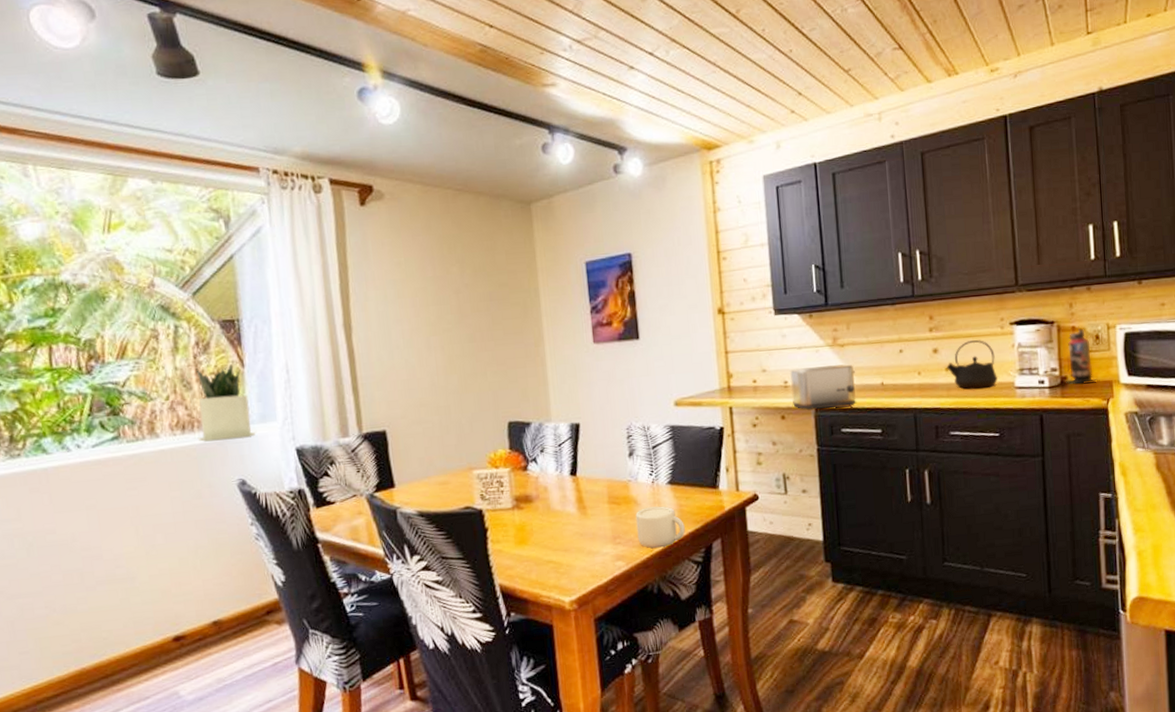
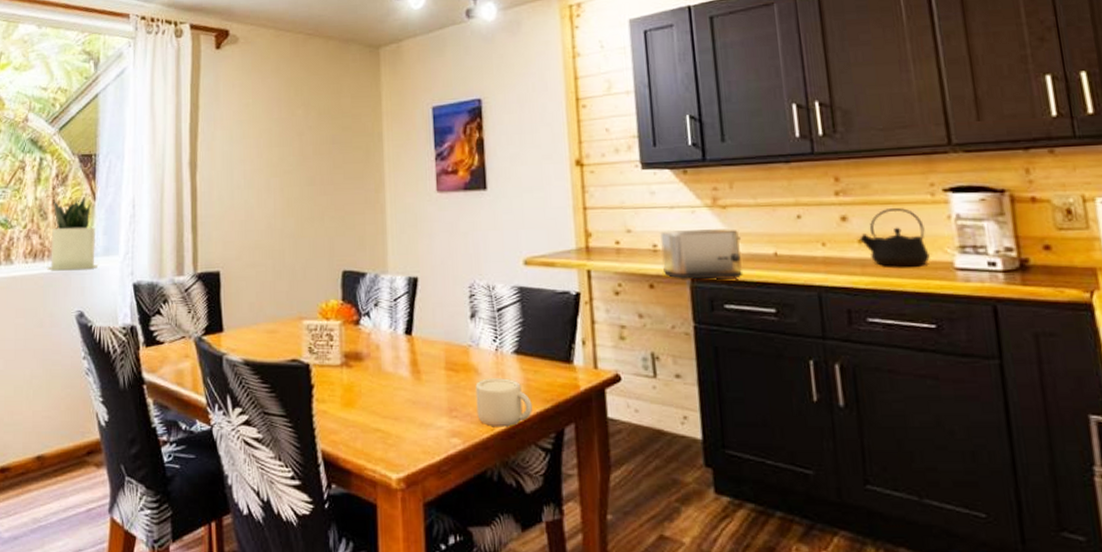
canister: present [1066,328,1096,384] -> none [1027,200,1072,270]

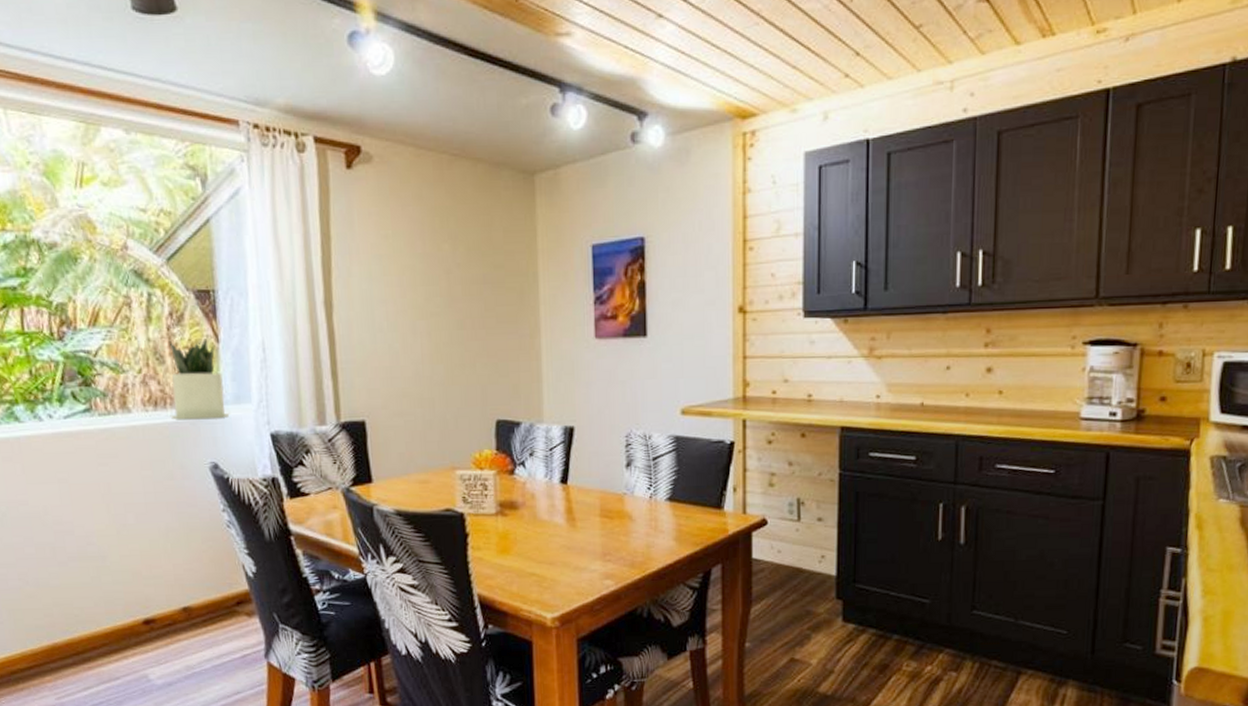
mug: present [475,378,532,427] -> none [629,524,682,569]
toaster: present [660,229,742,280] -> none [816,379,893,430]
kettle: present [859,208,930,269] -> none [1001,360,1060,418]

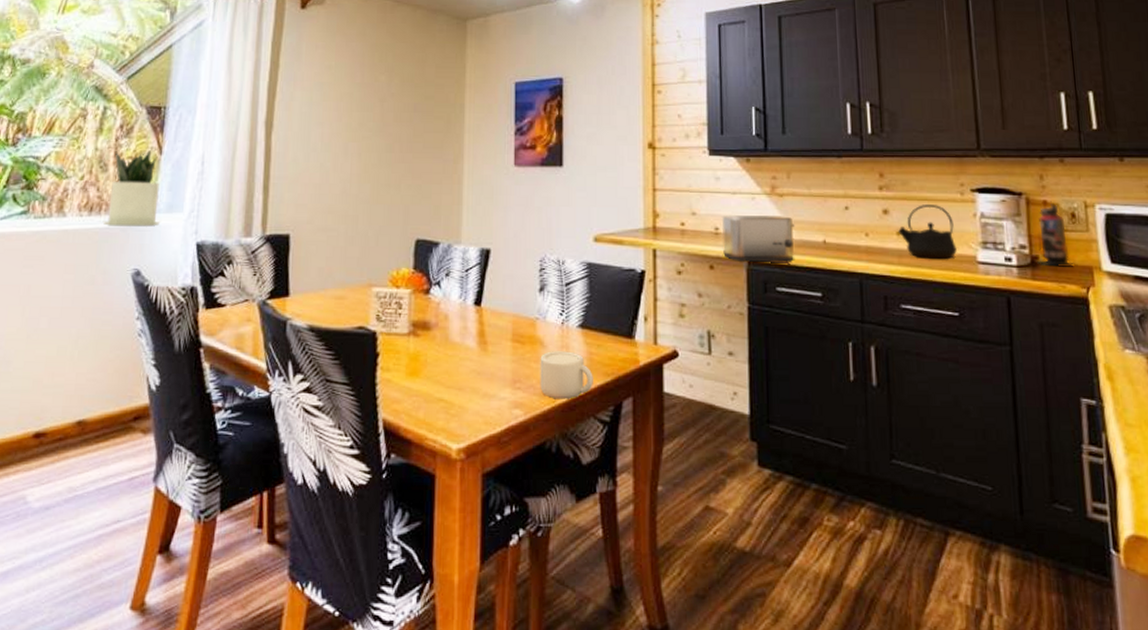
mug: none [629,524,682,569] -> present [540,351,593,400]
toaster: none [816,379,893,430] -> present [722,214,795,263]
kettle: none [1001,360,1060,418] -> present [898,205,957,260]
canister: none [1143,353,1180,420] -> present [1037,204,1073,267]

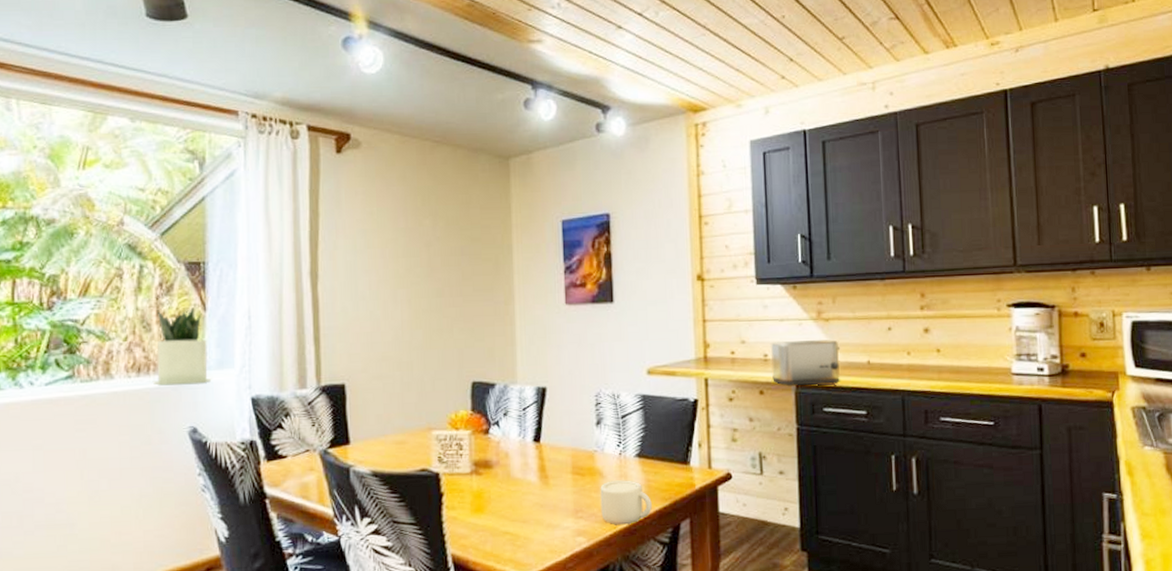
kettle: present [898,205,957,260] -> none [938,321,993,374]
canister: present [1037,204,1073,267] -> none [1067,314,1100,374]

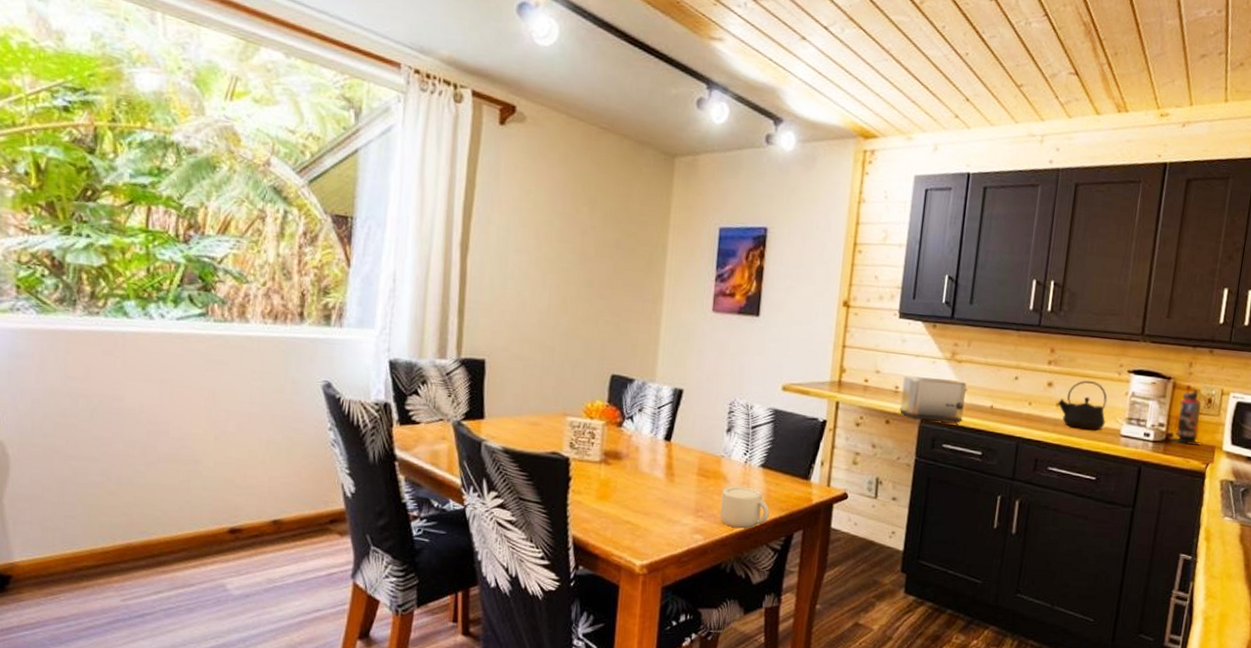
planter: present [152,307,212,386] -> none [289,259,351,341]
kettle: none [938,321,993,374] -> present [1058,381,1107,432]
canister: none [1067,314,1100,374] -> present [1170,389,1201,445]

